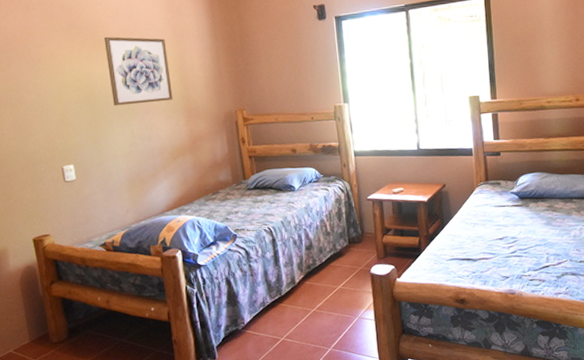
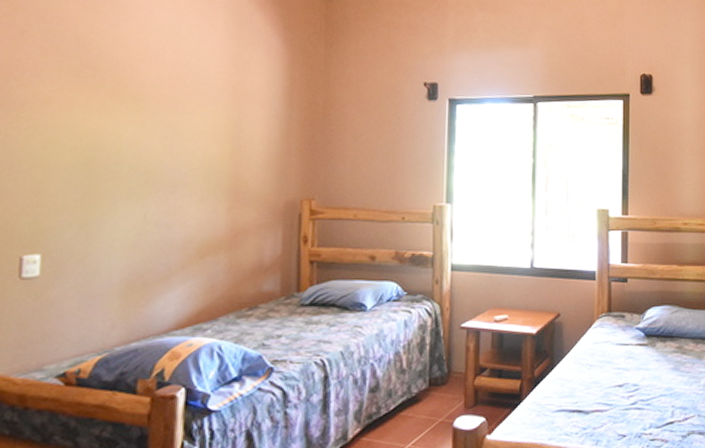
wall art: present [103,36,173,106] -> none [124,85,220,179]

